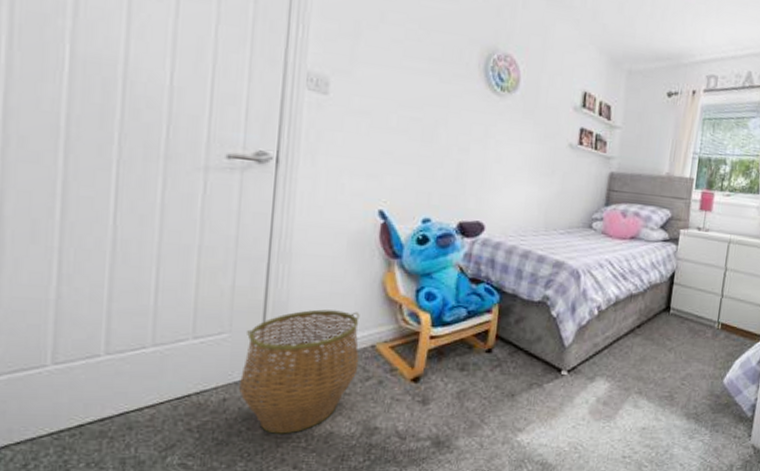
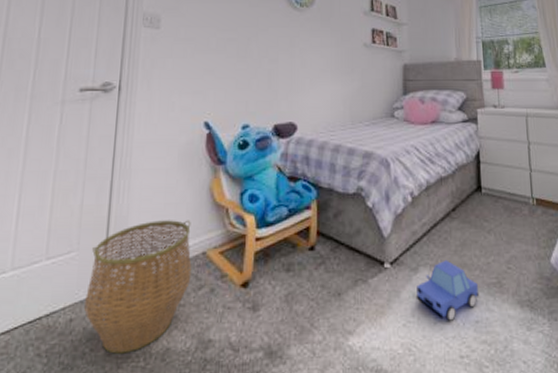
toy car: none [588,372,651,426] -> present [415,260,480,321]

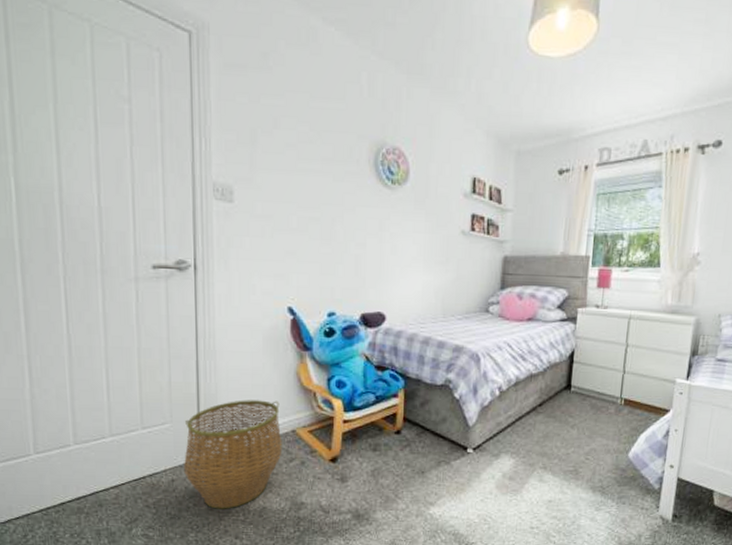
toy car: present [415,260,480,321] -> none [495,448,556,499]

